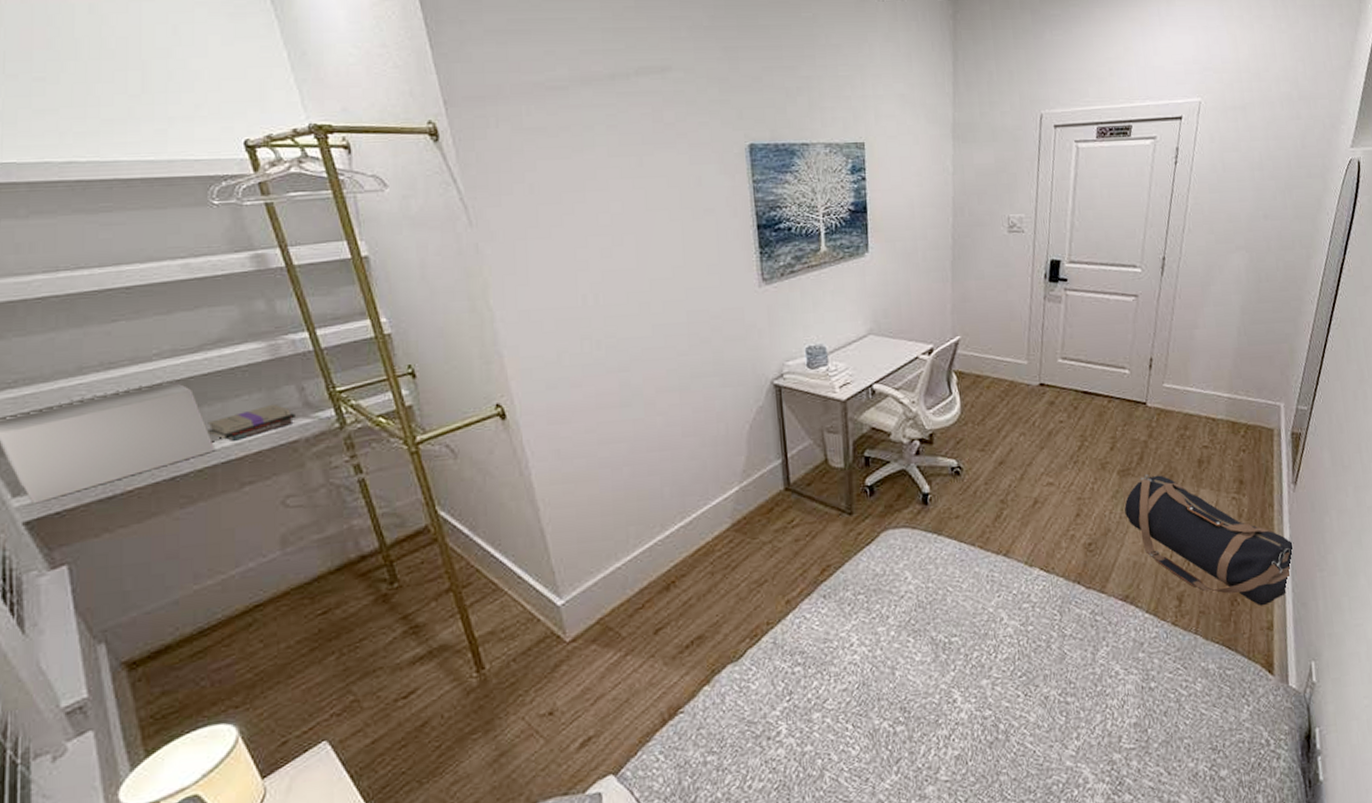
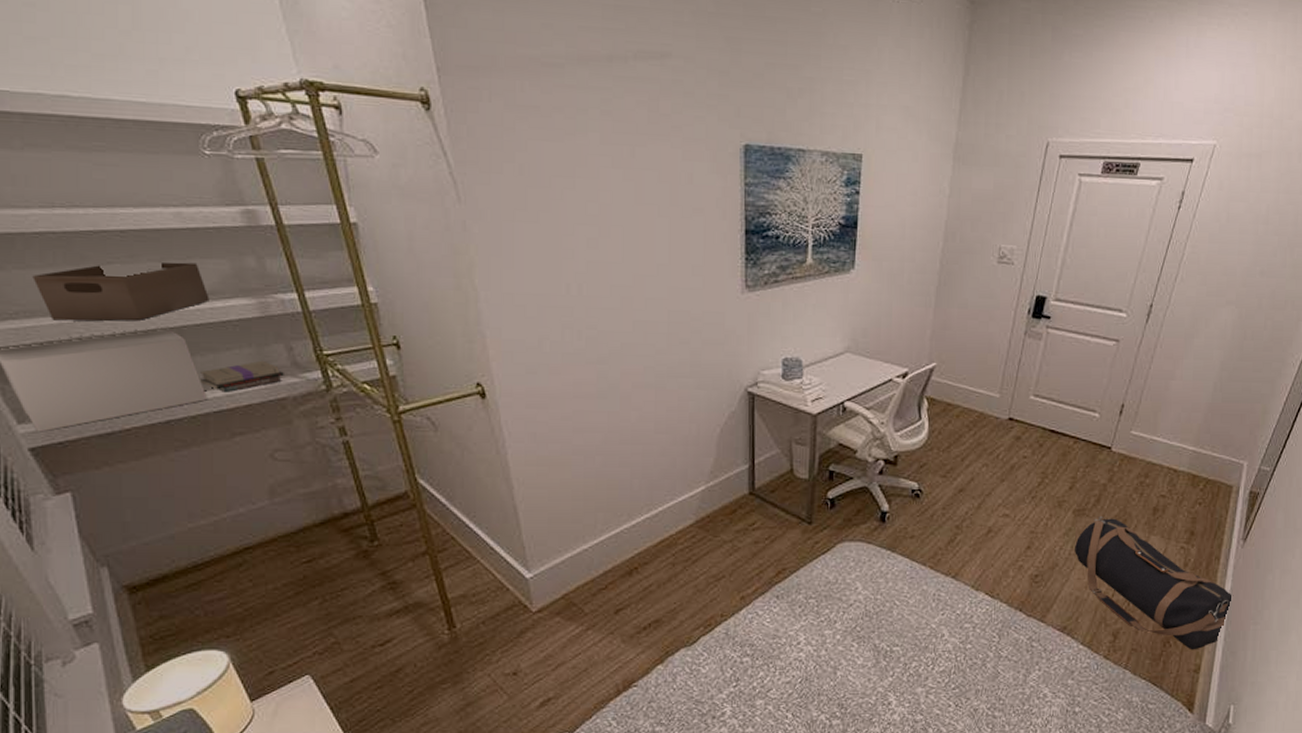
storage basket: none [33,312,218,385] -> present [32,261,210,322]

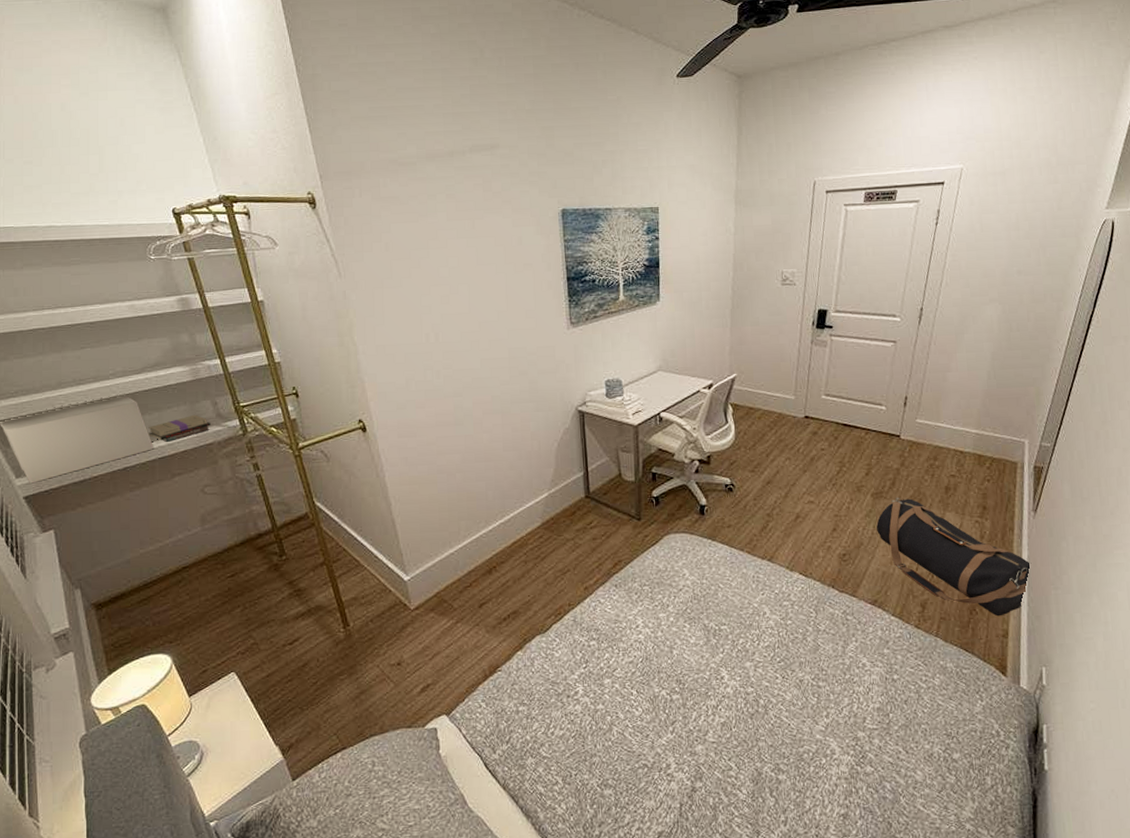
storage basket: present [32,261,210,322] -> none [28,342,155,396]

